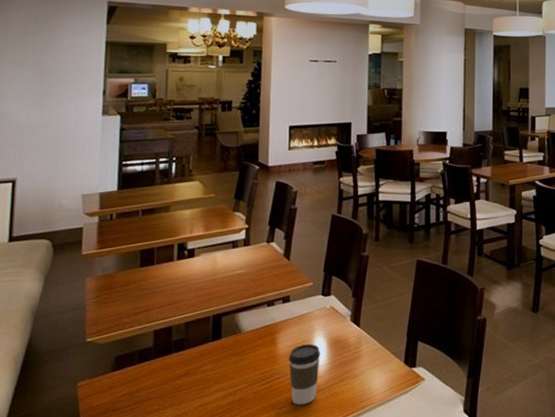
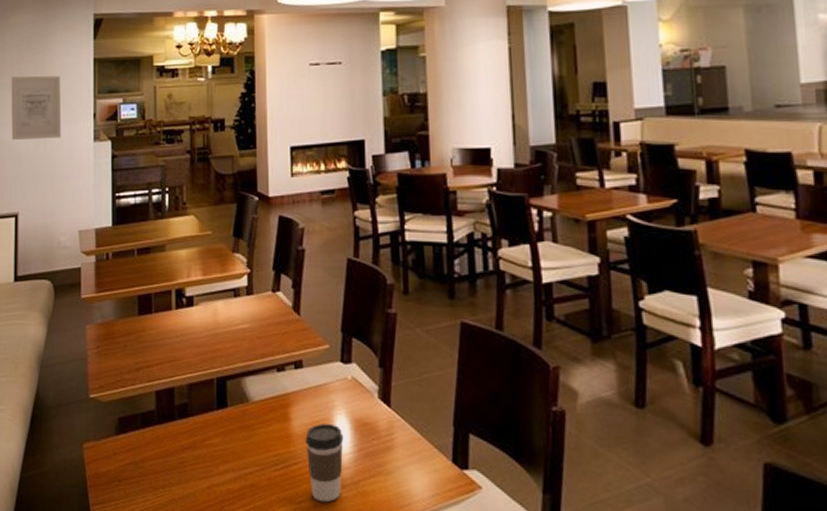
wall art: none [11,52,70,112] -> present [11,75,62,141]

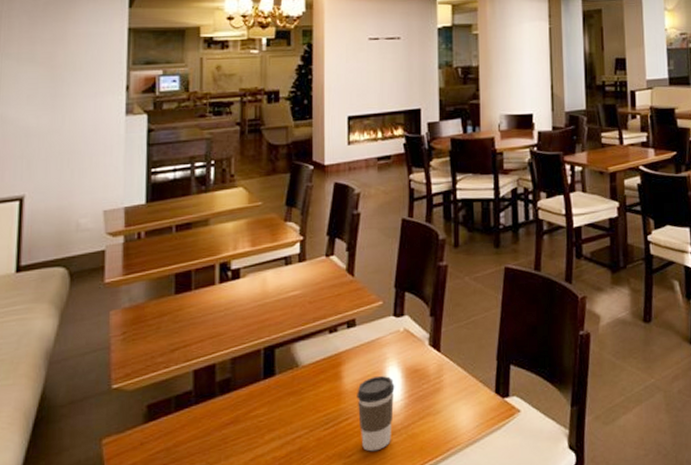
wall art: present [11,75,62,141] -> none [17,45,86,116]

